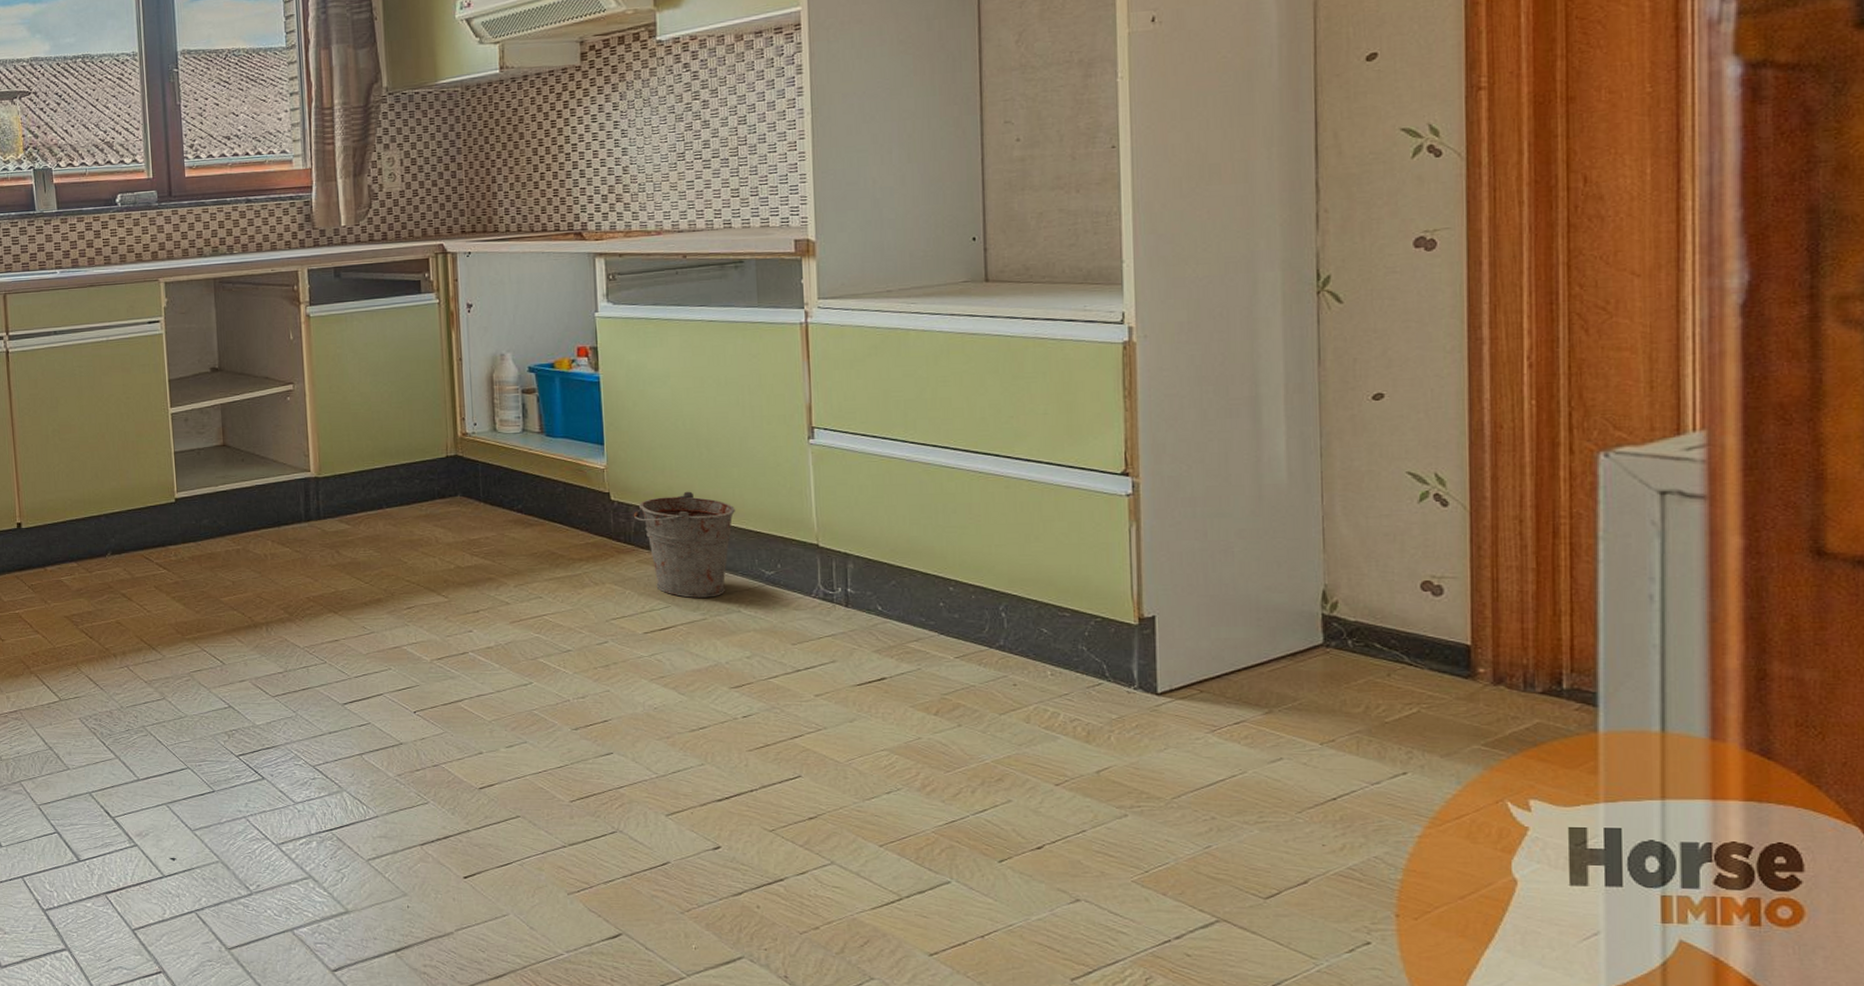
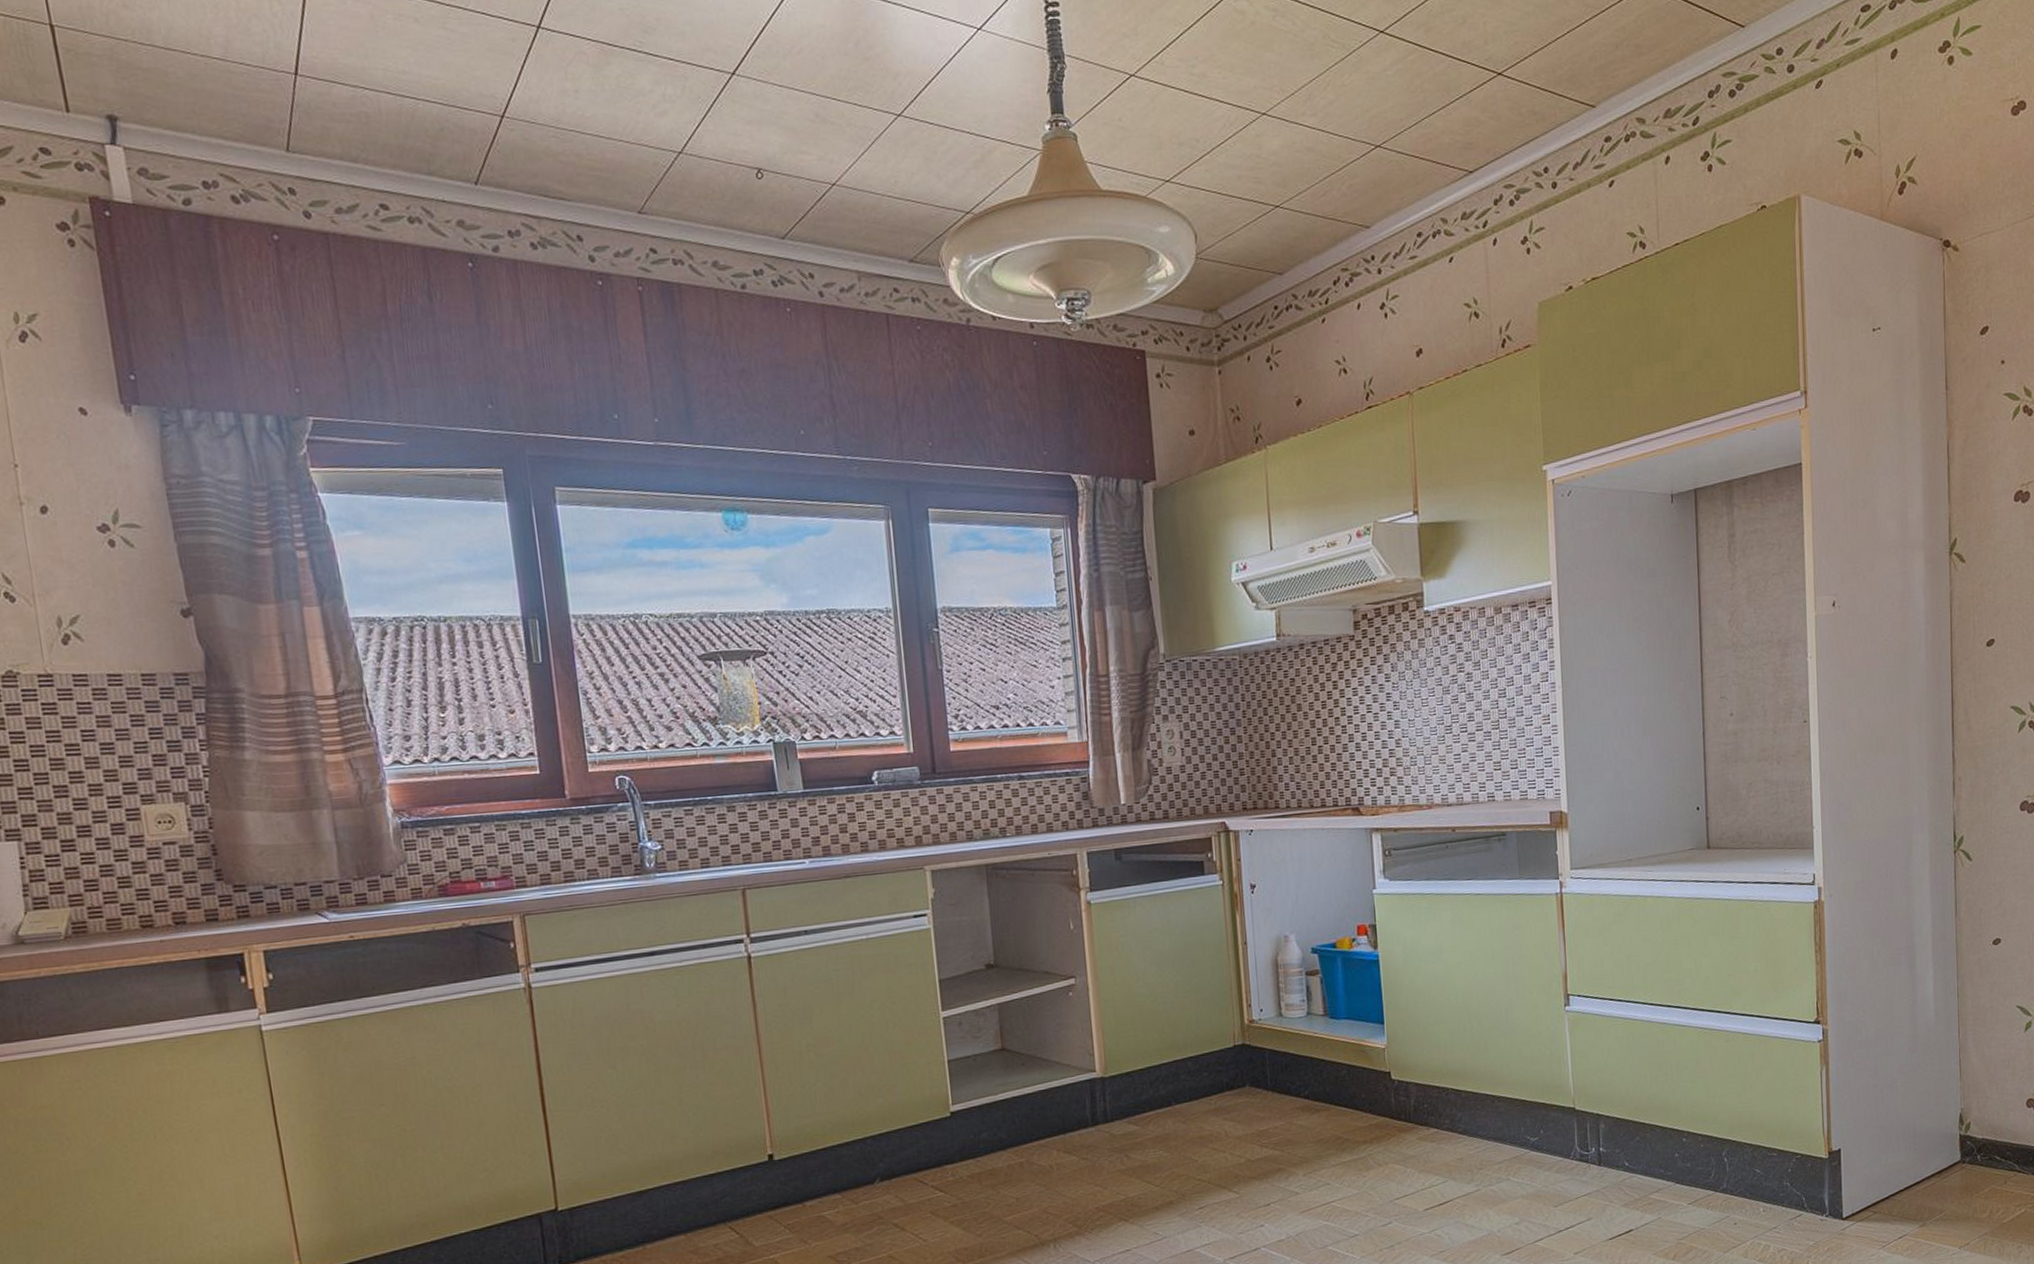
bucket: present [633,491,735,598] -> none [1412,1065,1503,1171]

